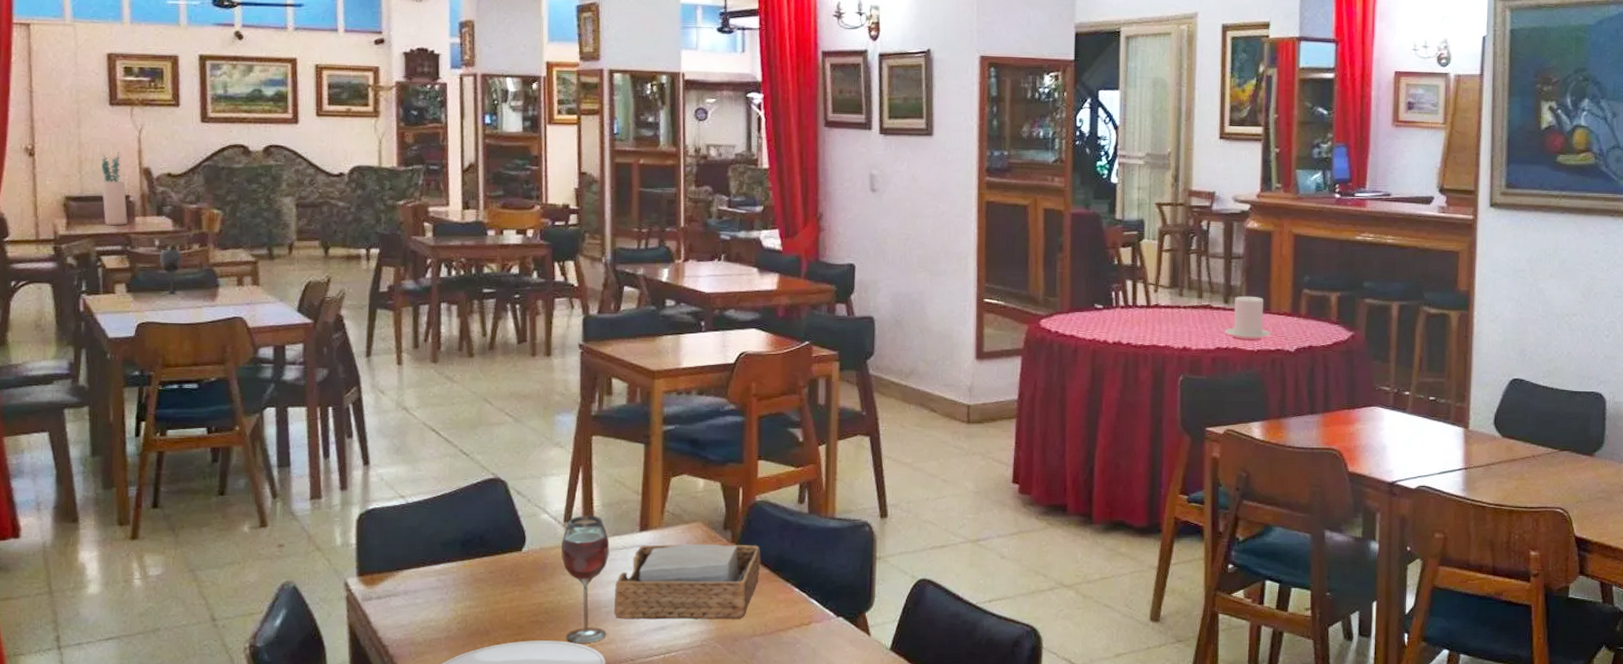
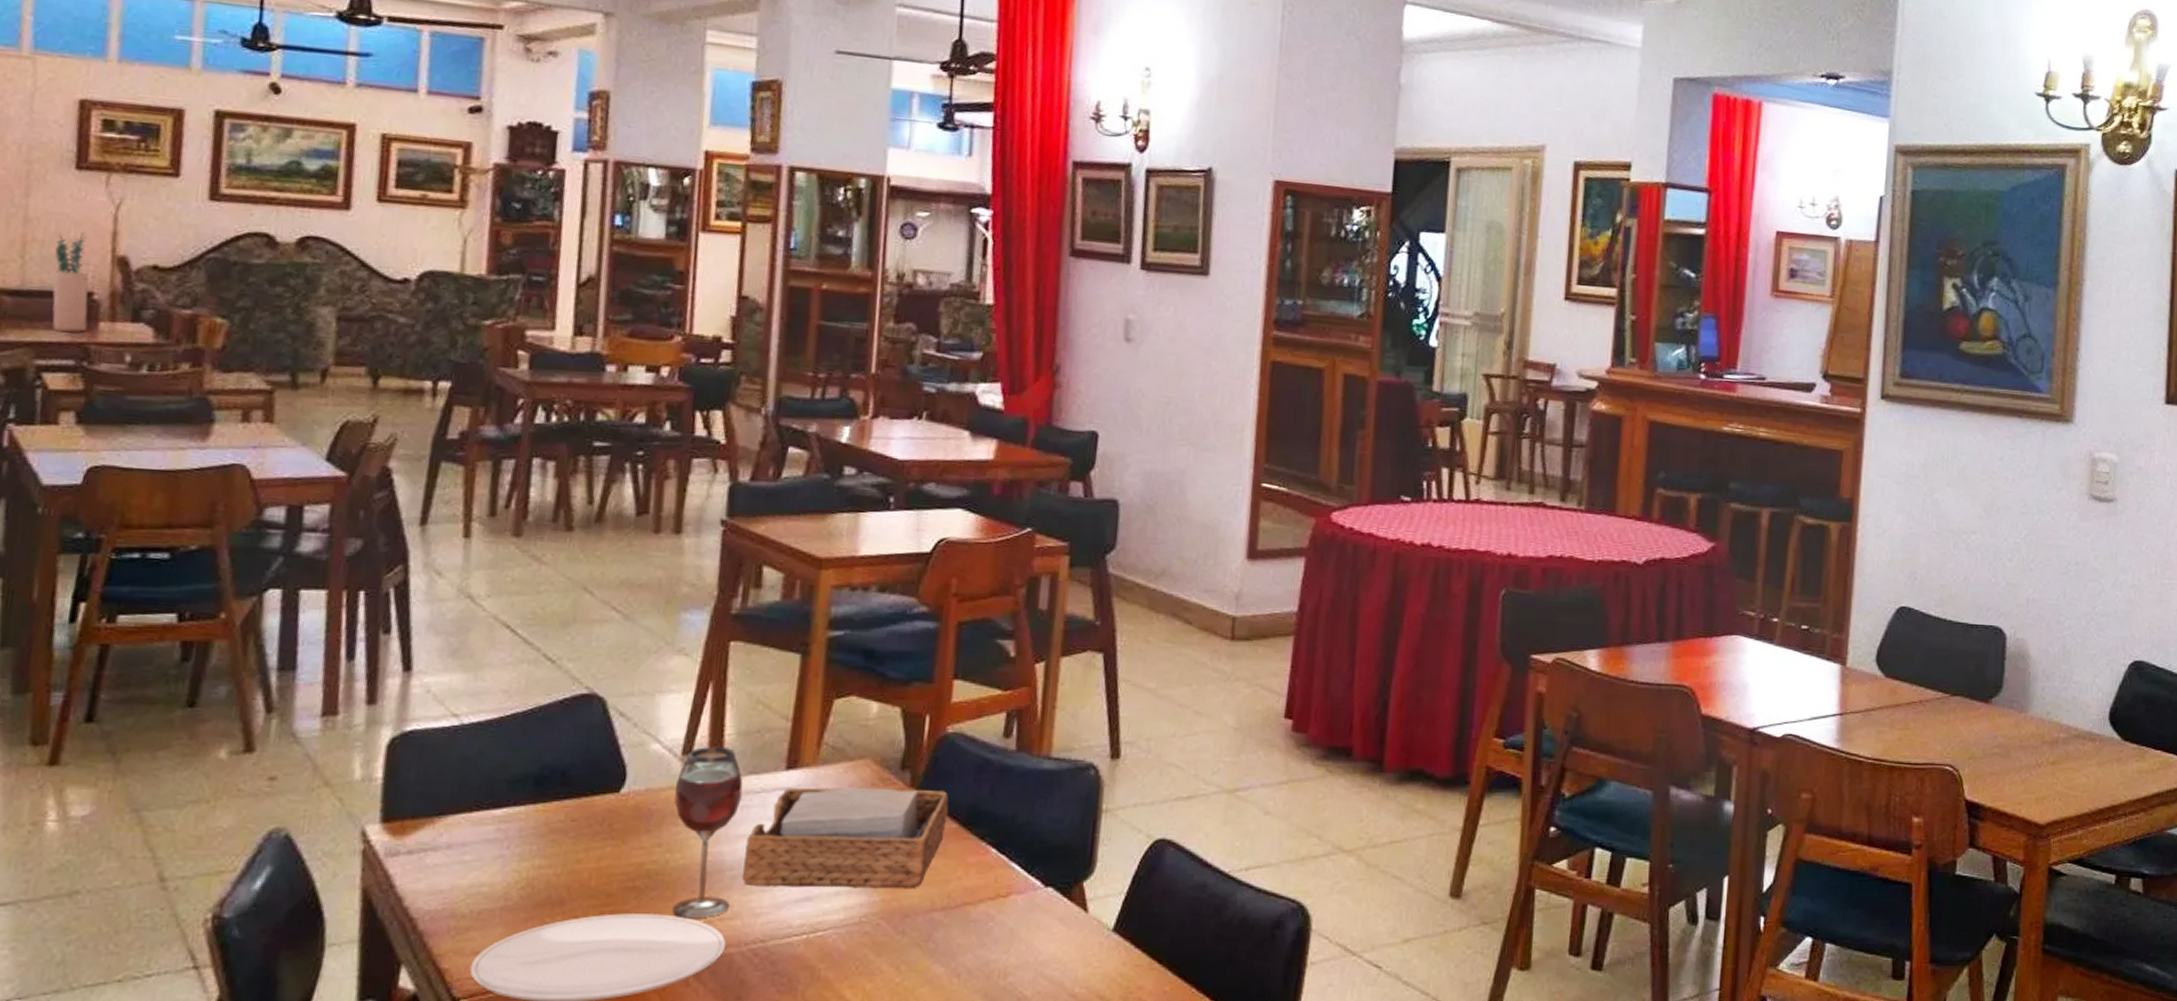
wine glass: present [160,248,183,296] -> none [128,366,164,432]
candle: present [1223,295,1272,340] -> none [1558,493,1617,548]

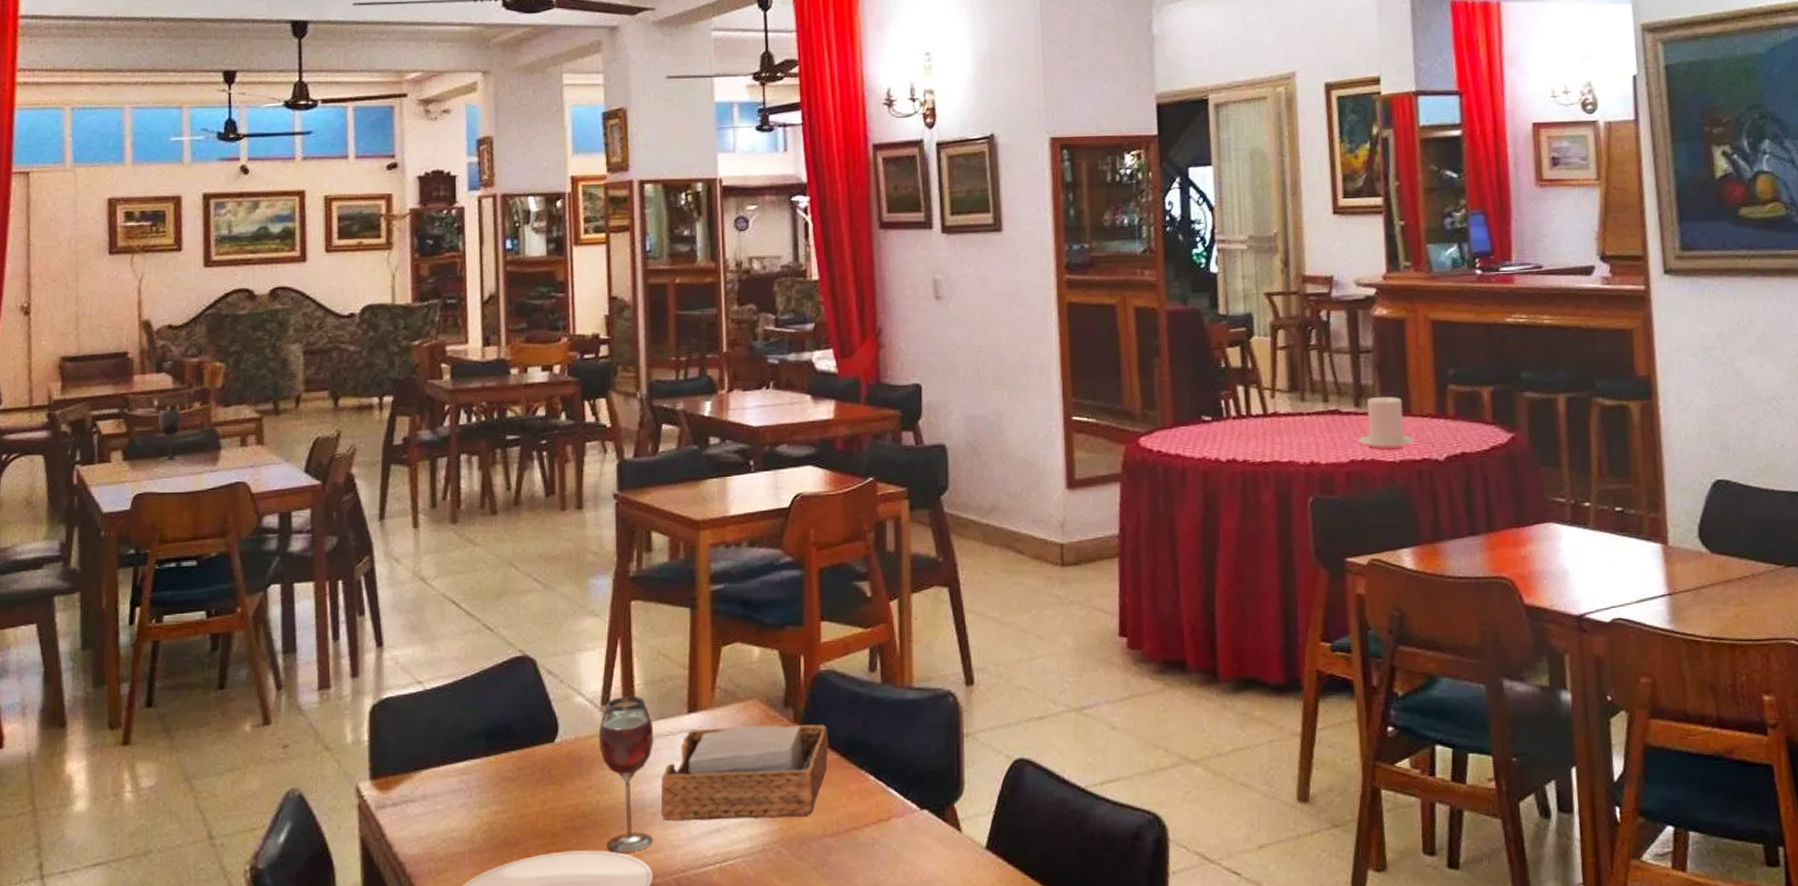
vase: present [52,233,89,333] -> none [99,305,126,387]
wine glass: none [128,366,164,432] -> present [158,408,183,462]
candle: none [1558,493,1617,548] -> present [1357,396,1415,449]

